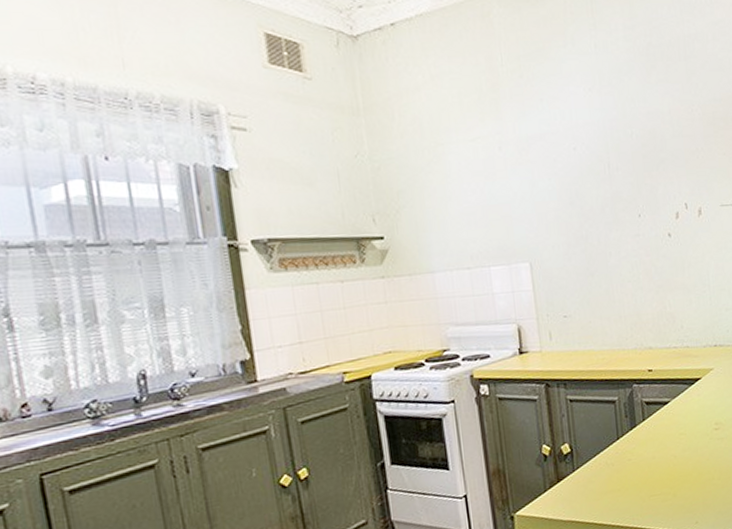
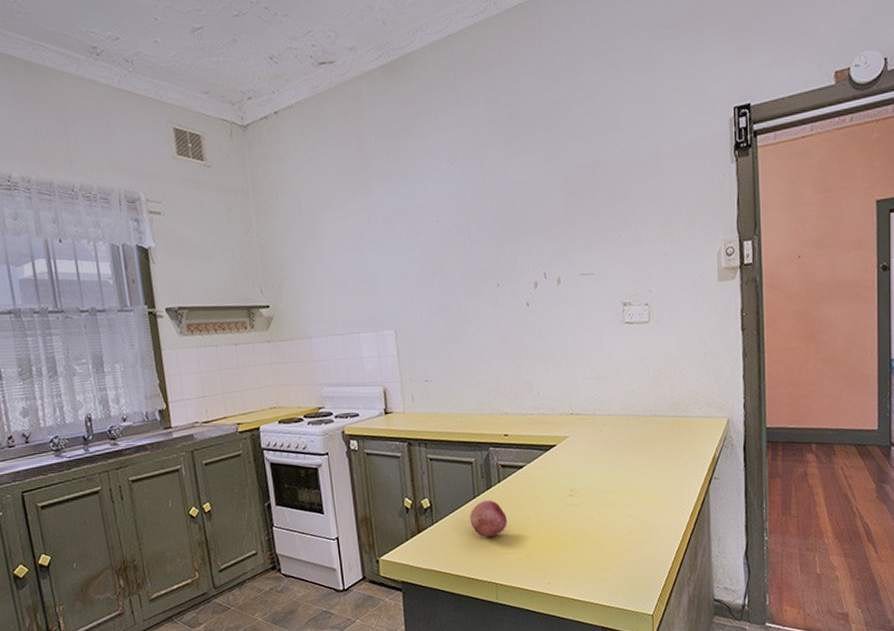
fruit: none [613,439,653,481] -> present [470,499,507,538]

